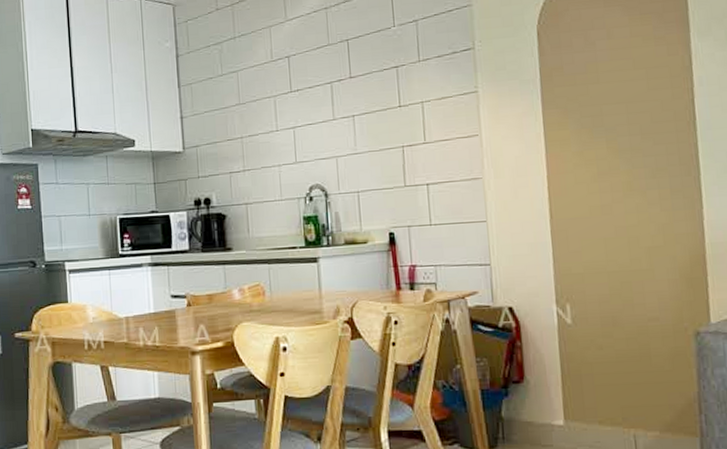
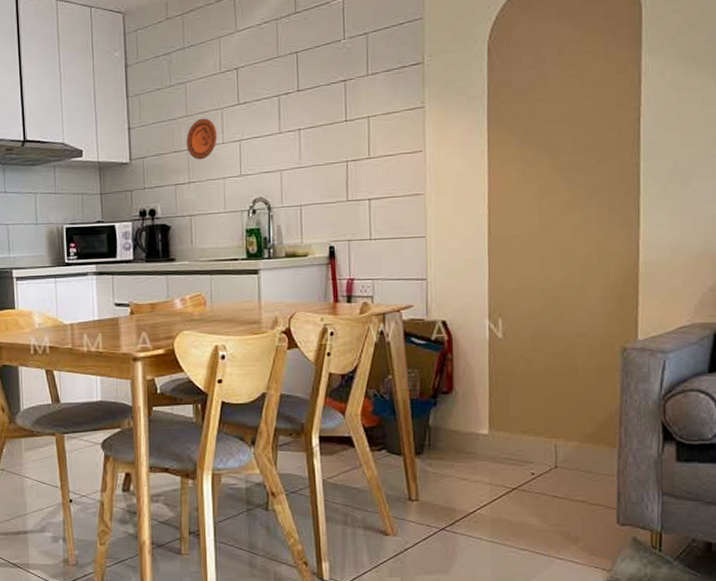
decorative plate: none [239,106,271,148] -> present [186,118,218,160]

